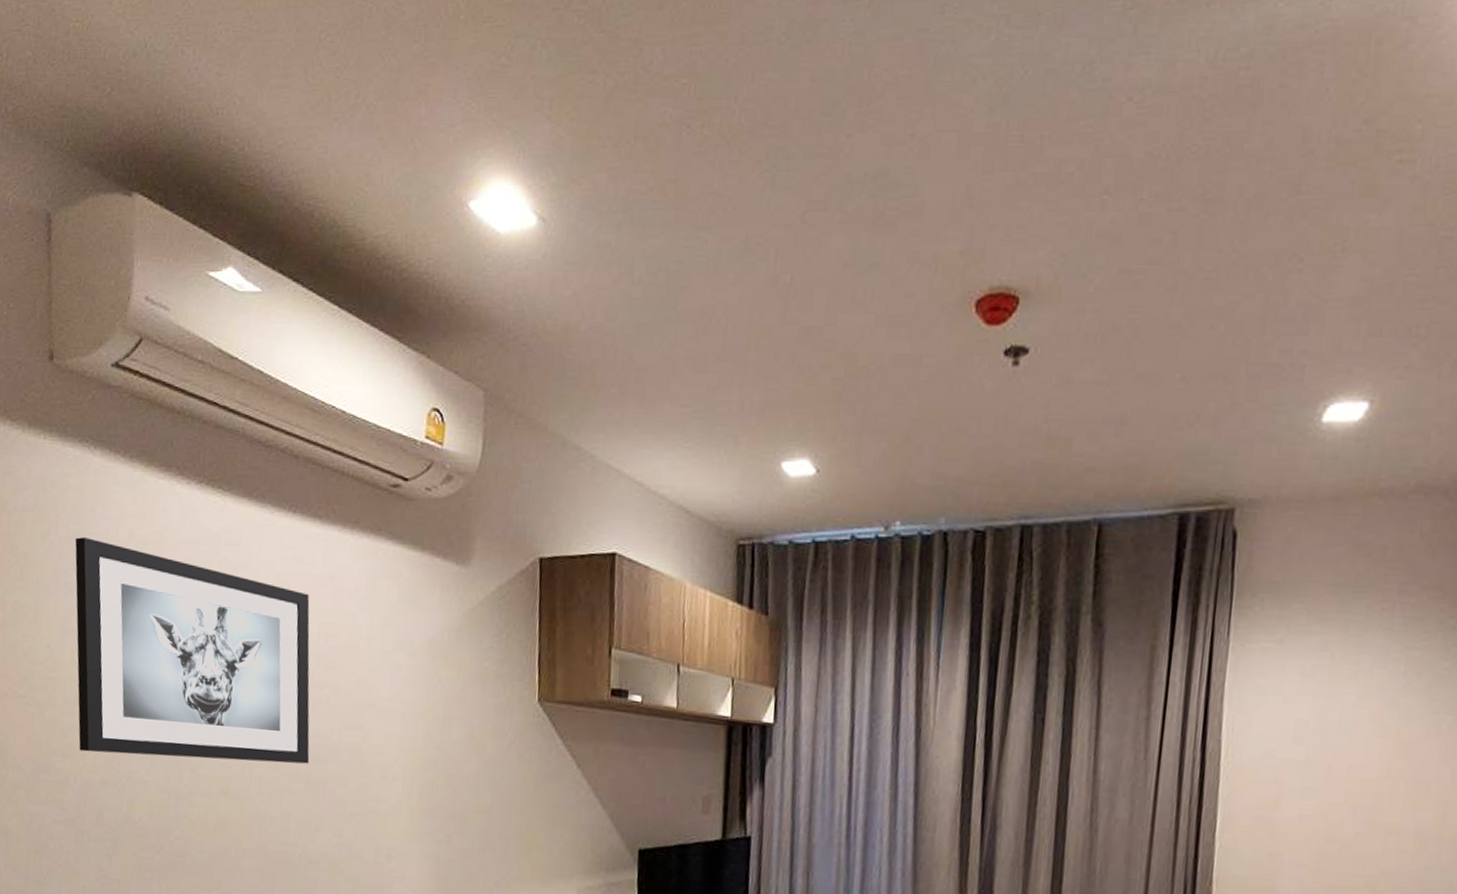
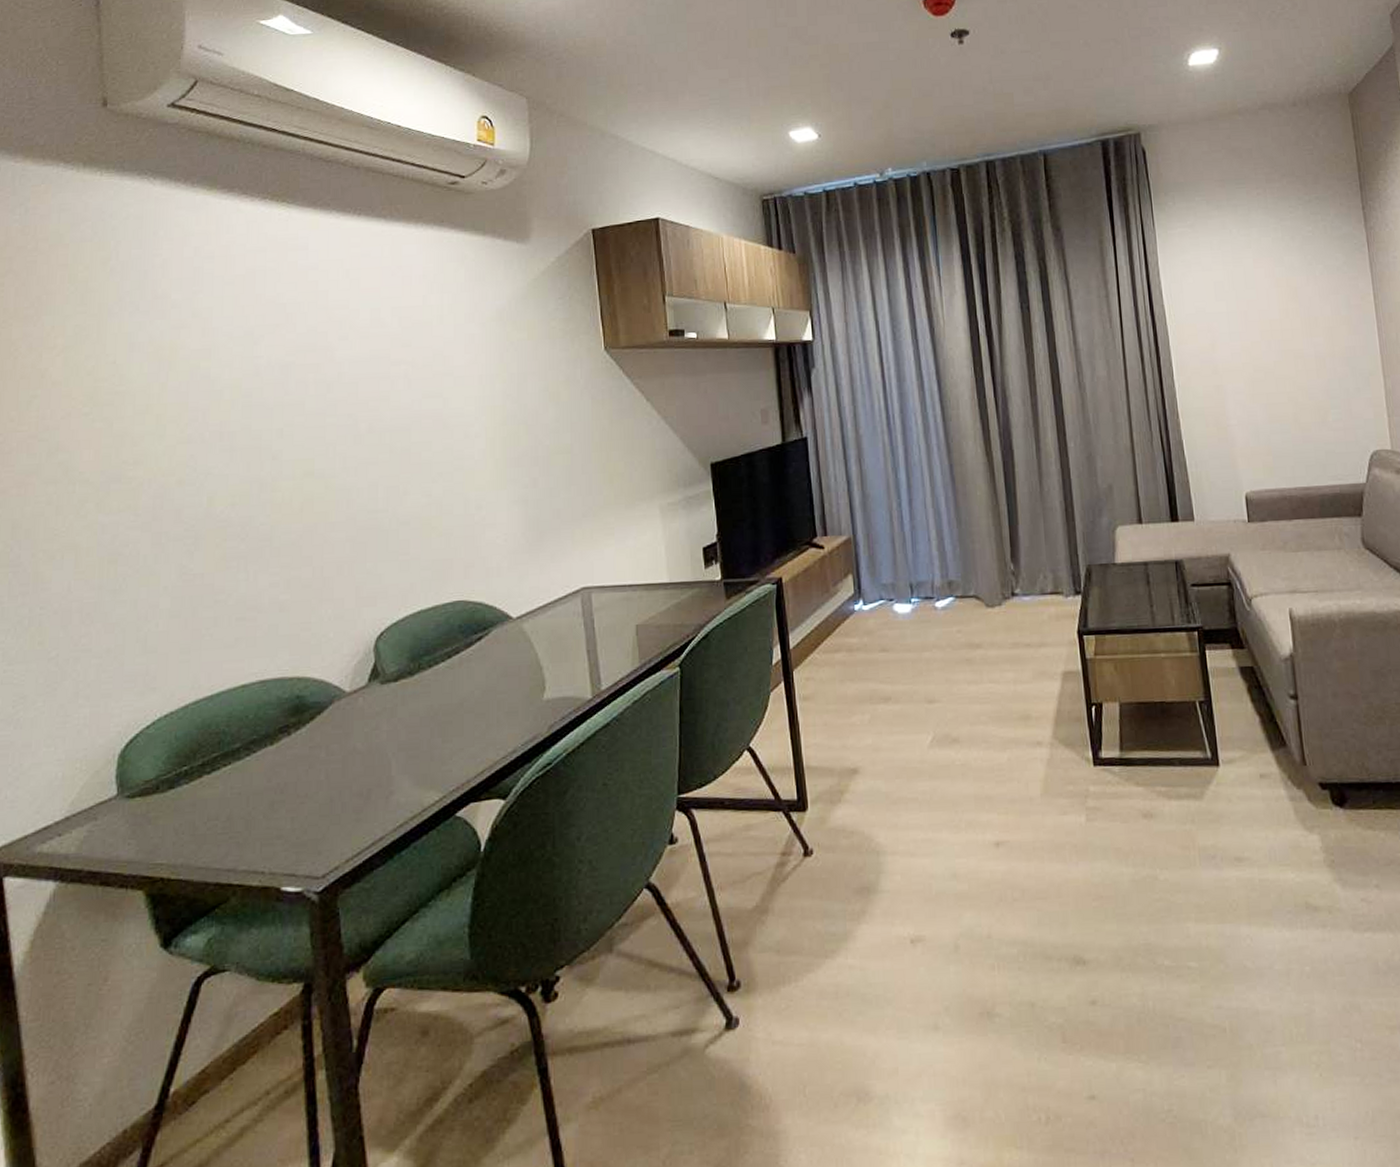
wall art: present [75,537,310,764] -> none [137,259,392,457]

